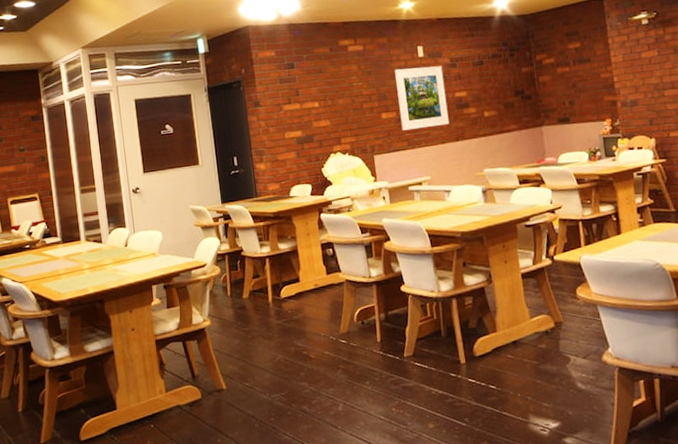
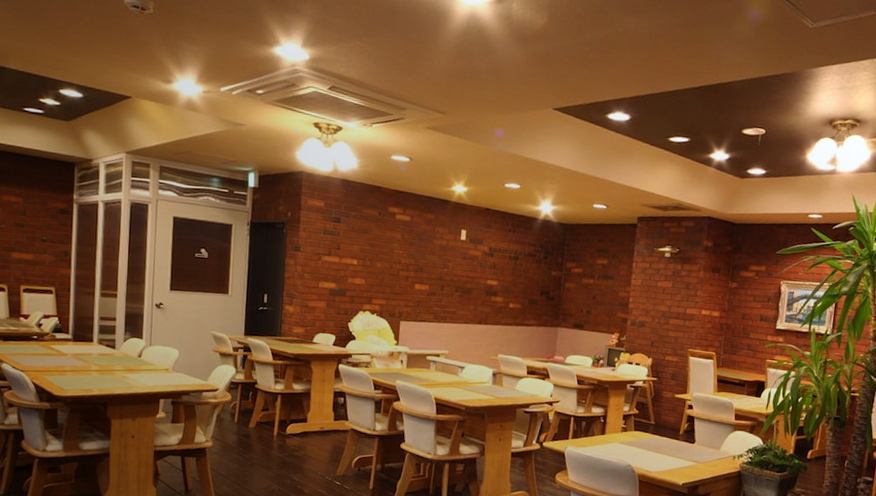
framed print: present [394,66,450,131] -> none [431,246,481,308]

